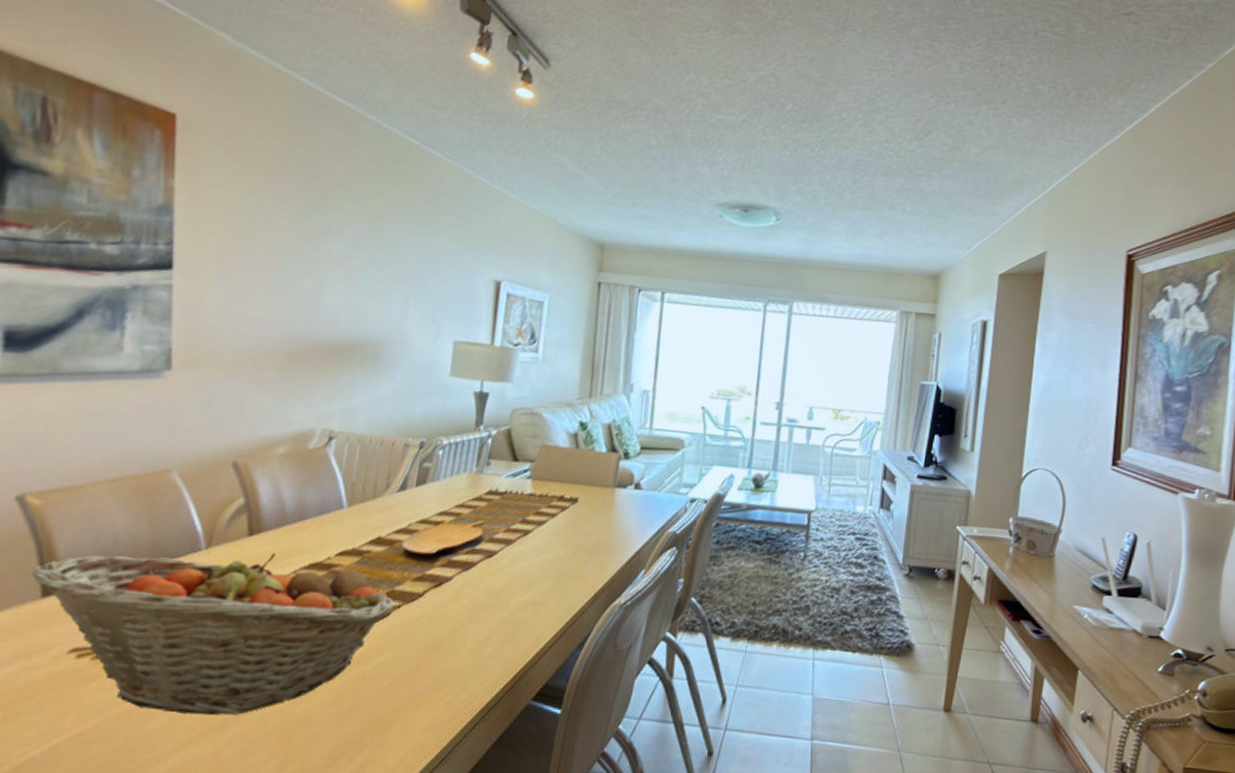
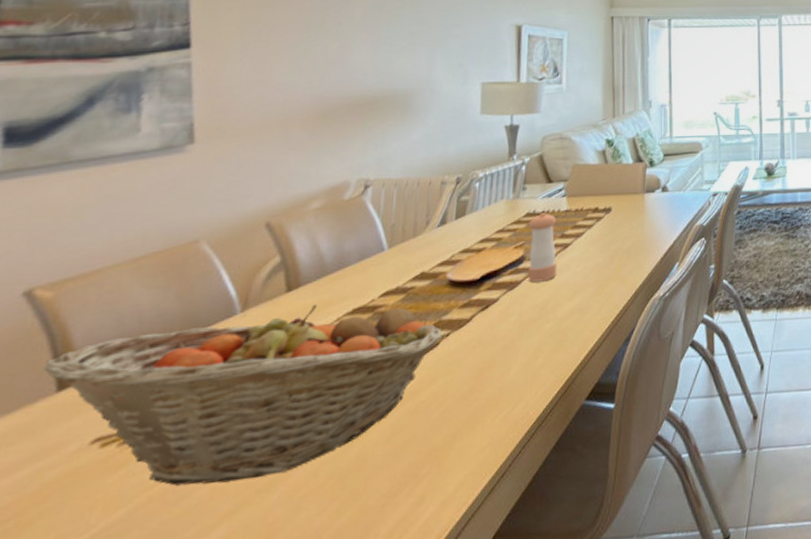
pepper shaker: none [484,493,519,567] -> present [527,213,558,282]

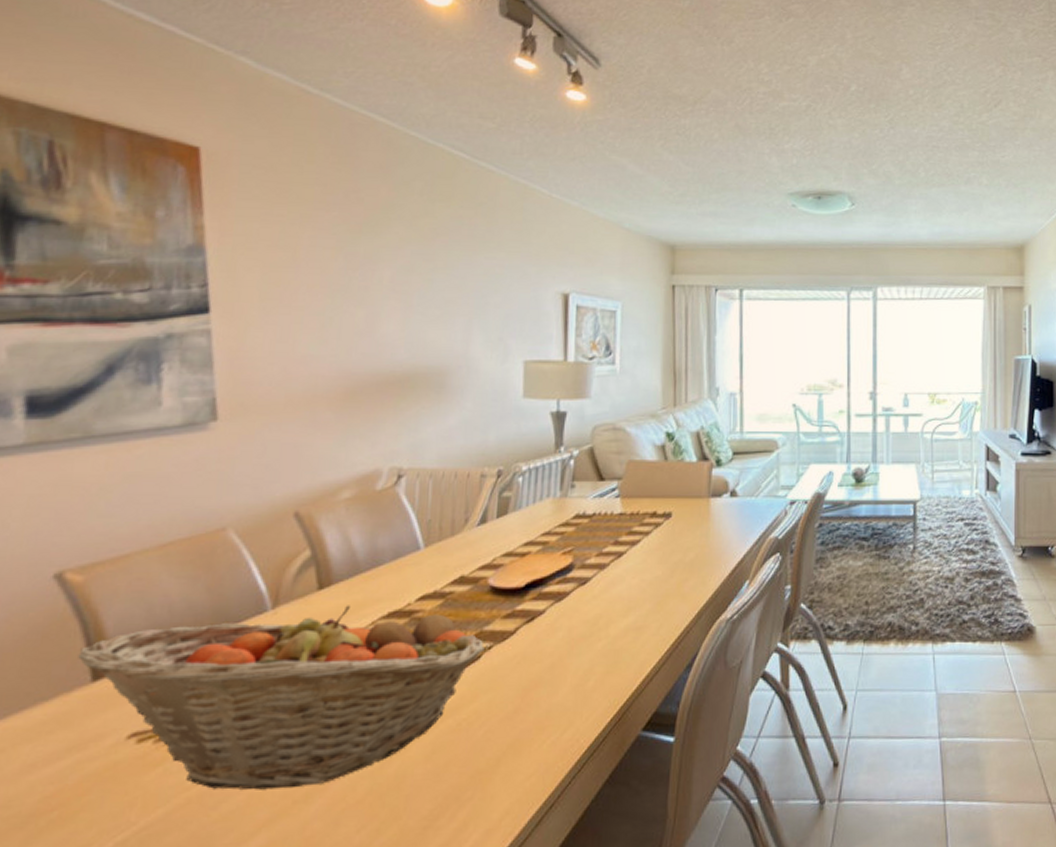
pepper shaker: present [527,213,558,282] -> none [577,515,611,594]

